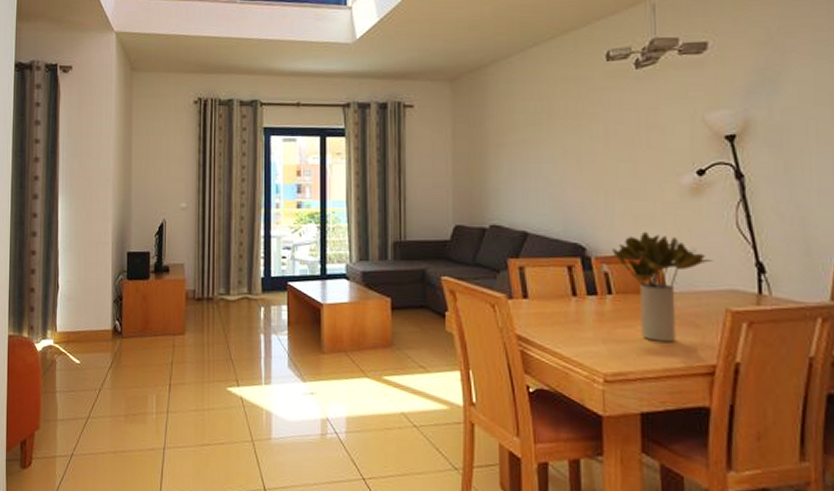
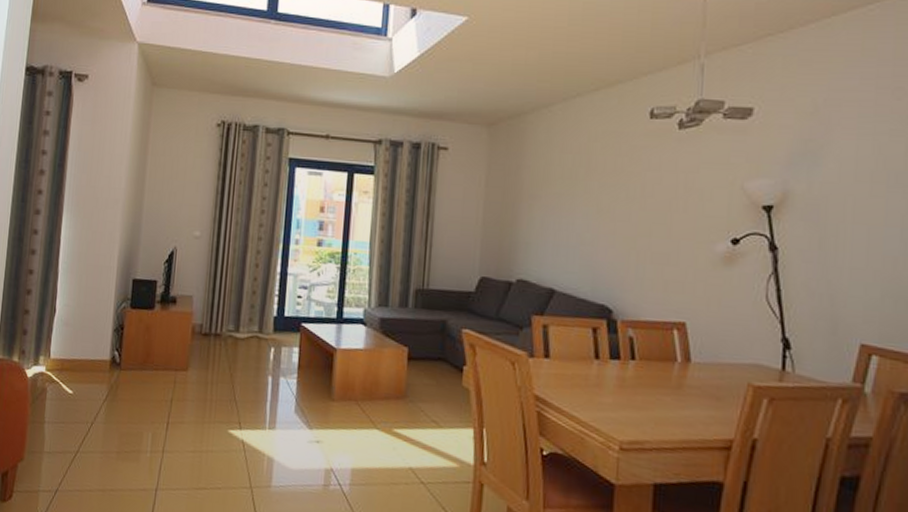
flower bouquet: present [611,232,714,342] -> none [637,298,741,413]

